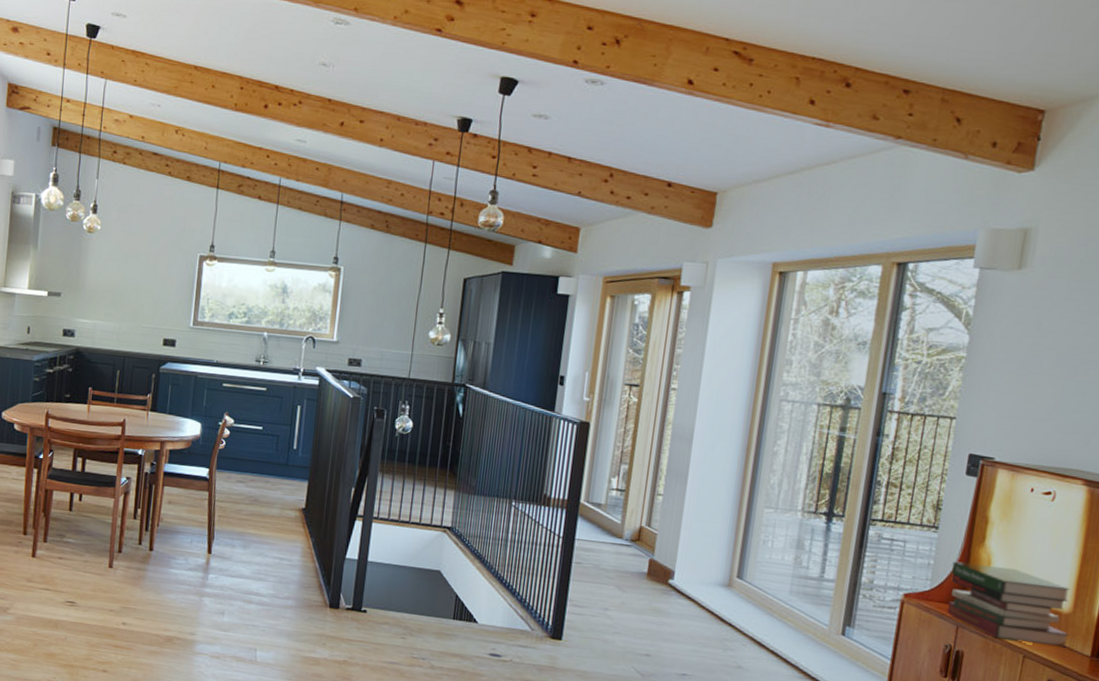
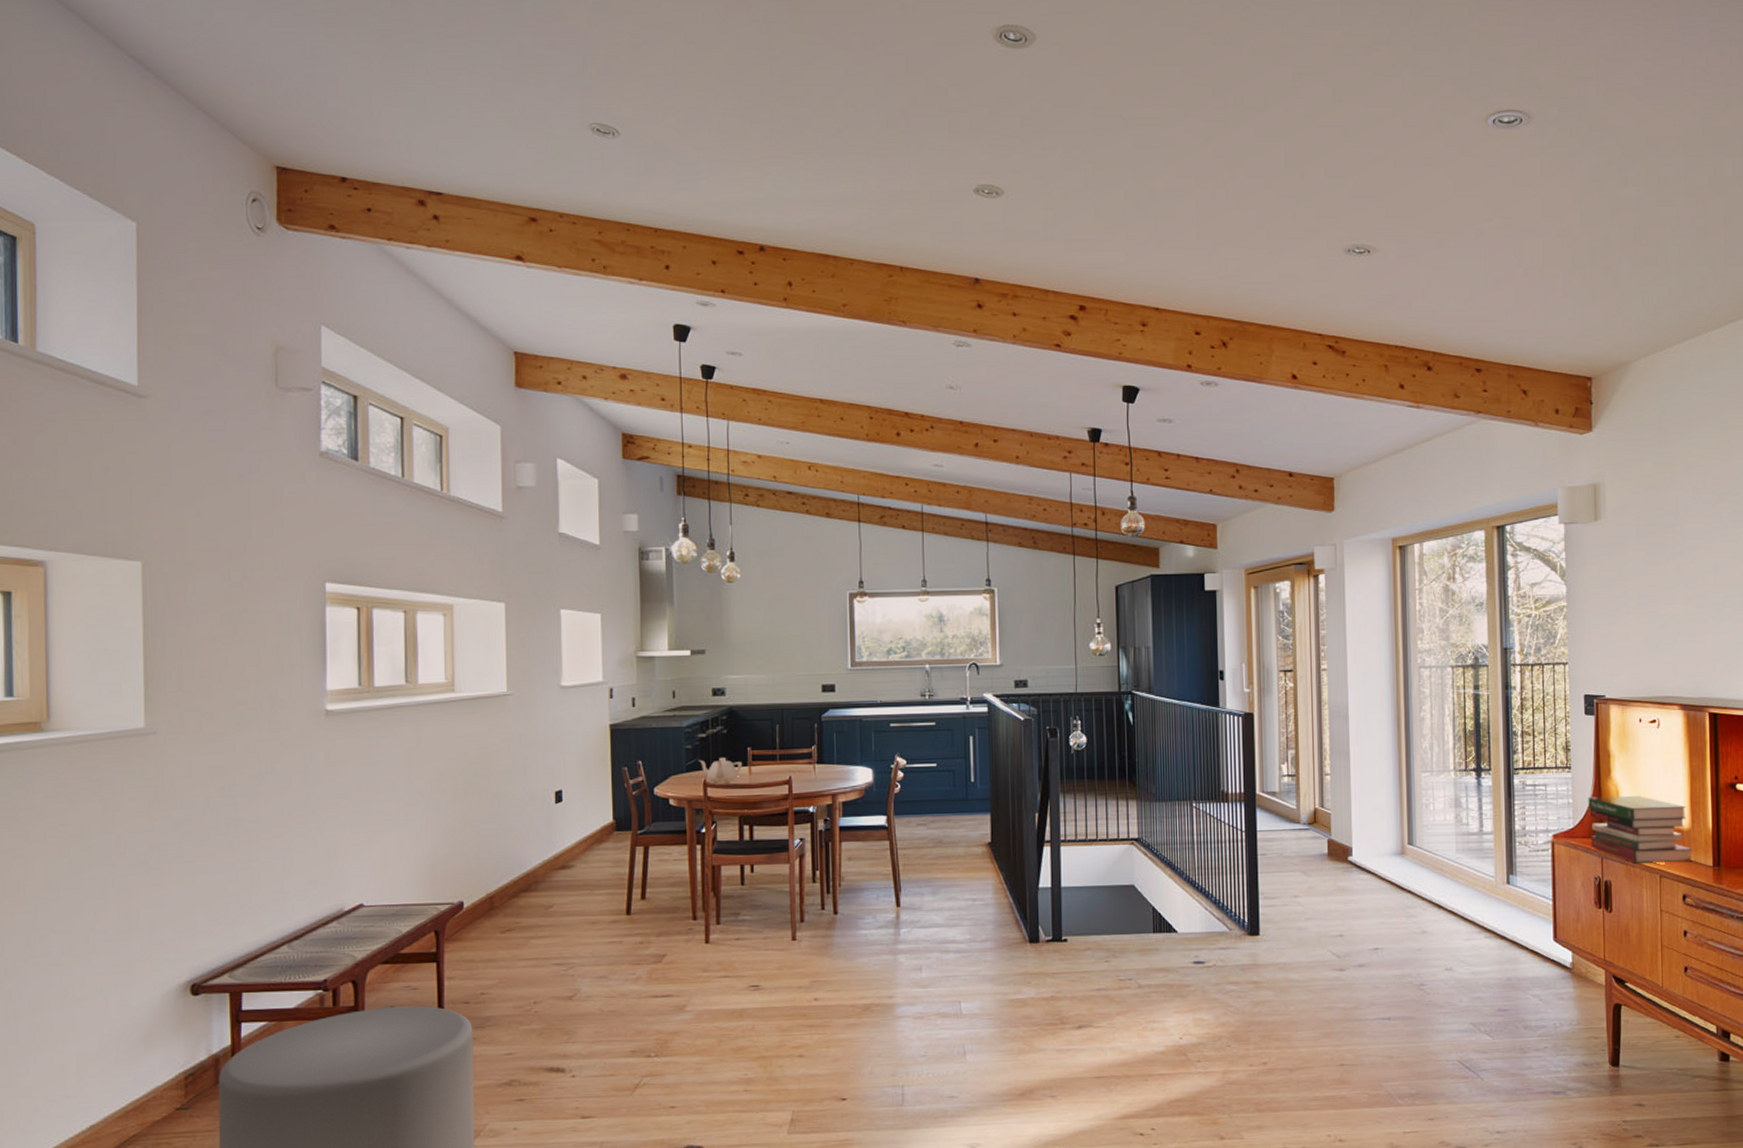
teapot: none [43,393,83,418] -> present [698,758,743,785]

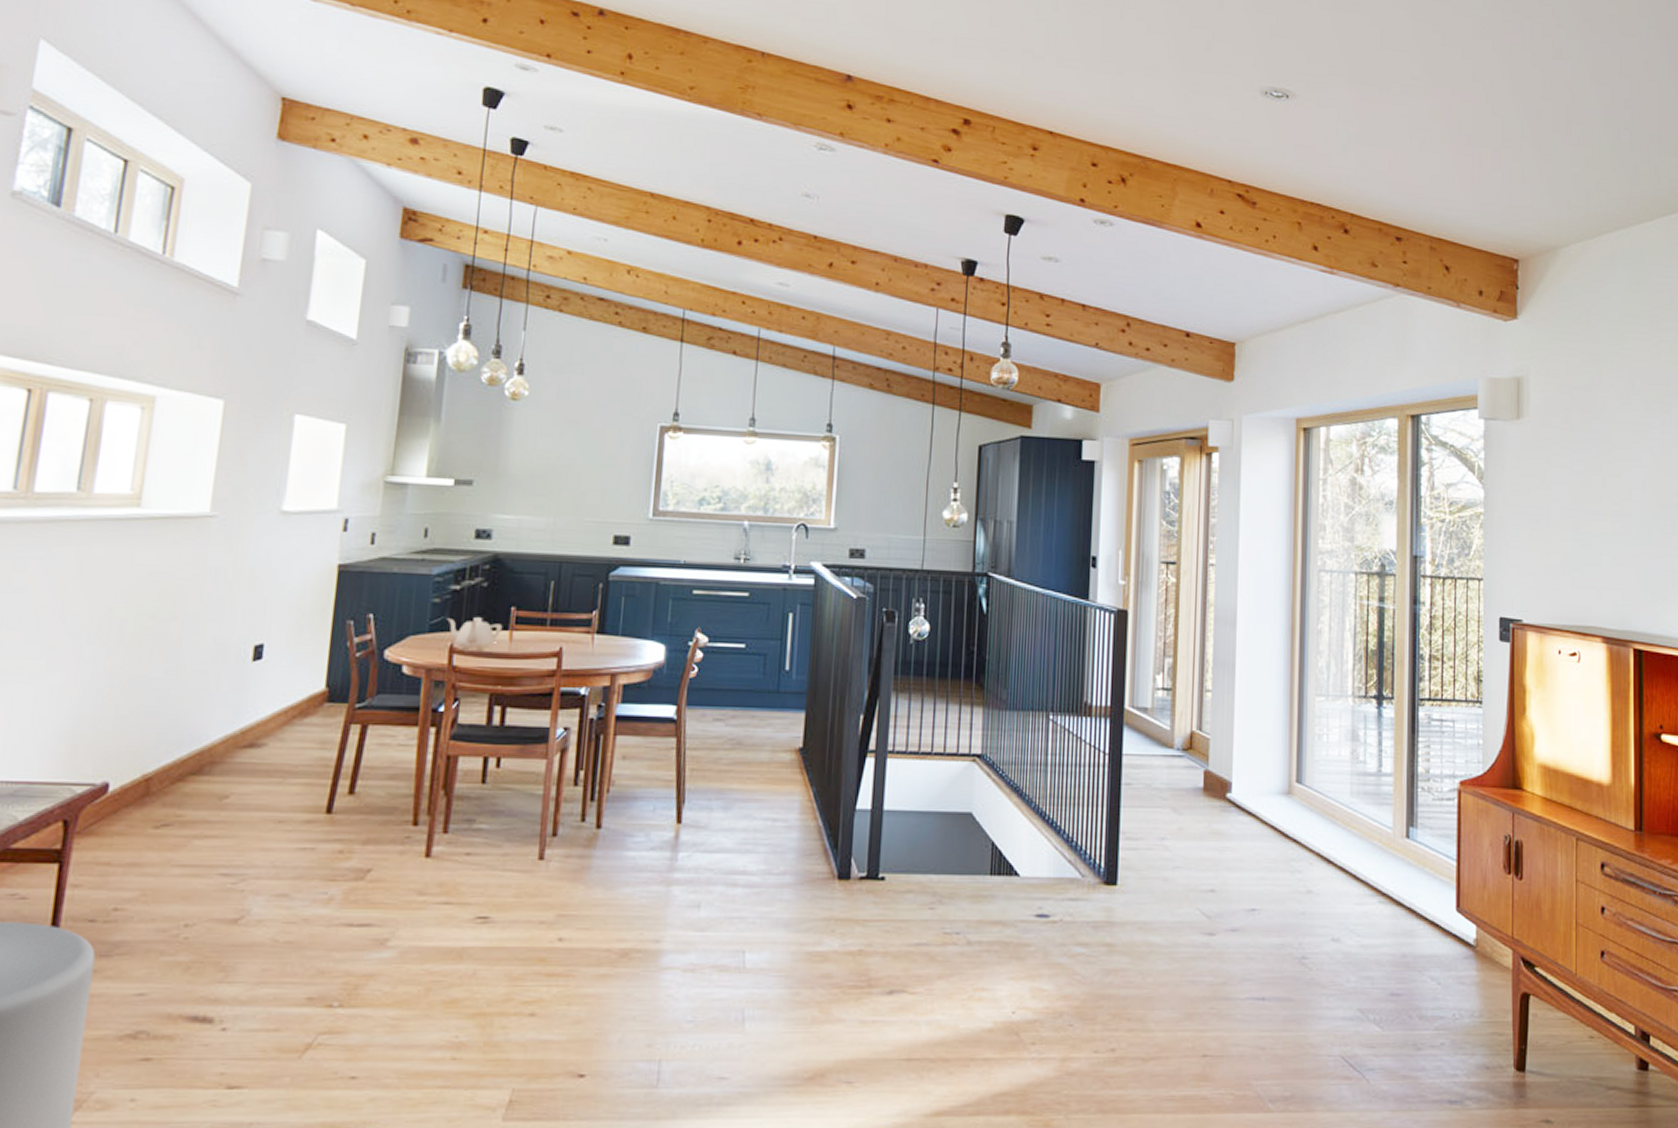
books: present [1588,795,1693,863] -> none [1500,738,1613,824]

